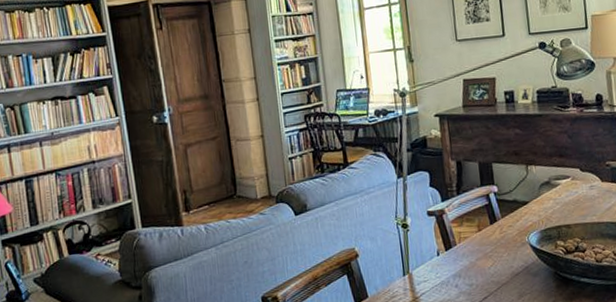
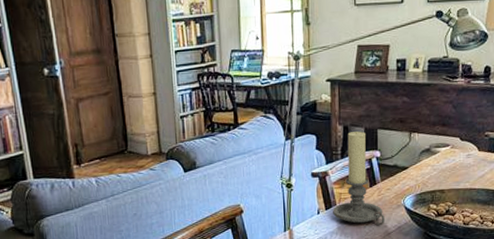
candle holder: none [453,165,510,266] -> present [333,130,384,226]

